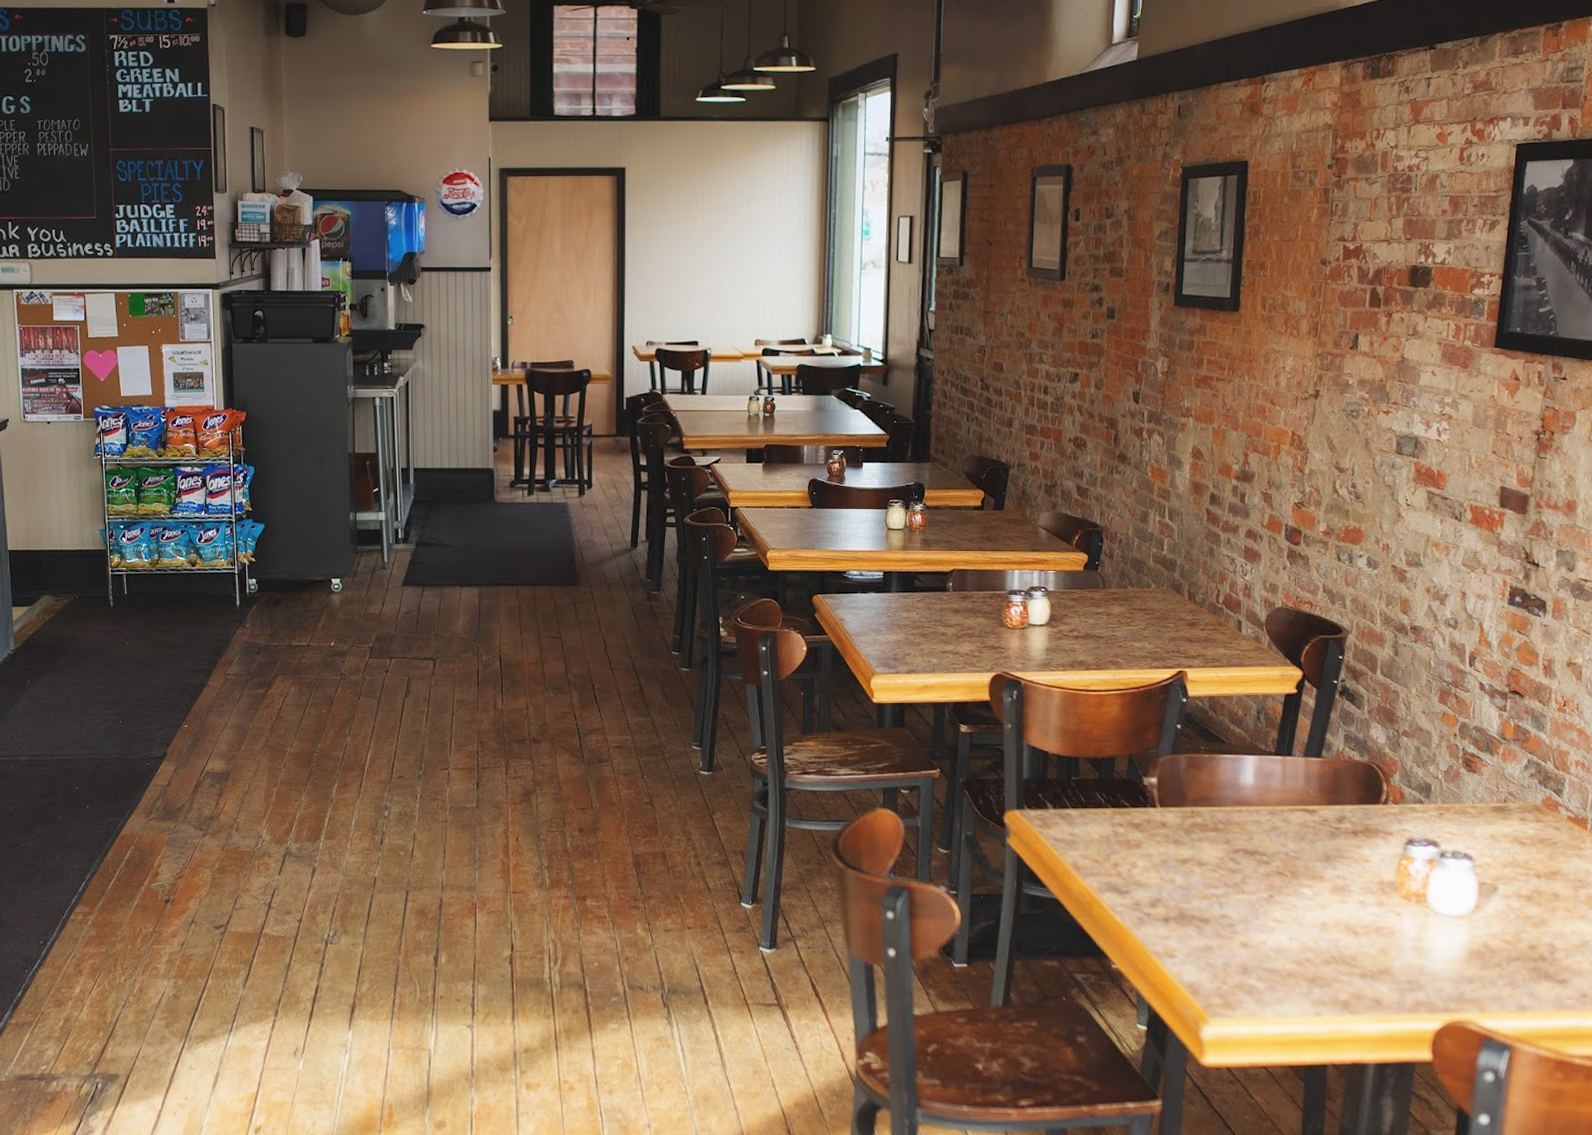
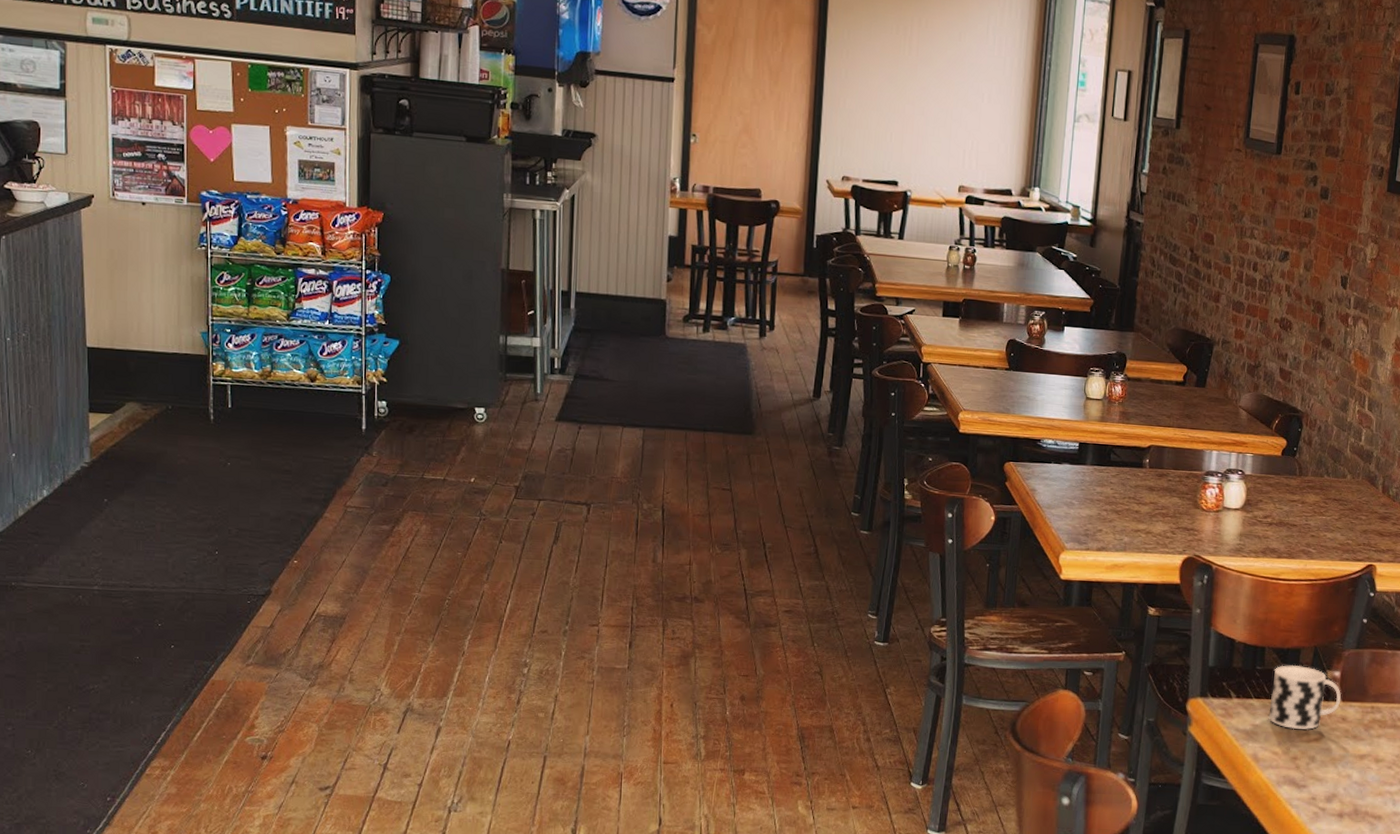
cup: none [1086,773,1160,837] -> present [1268,664,1342,730]

